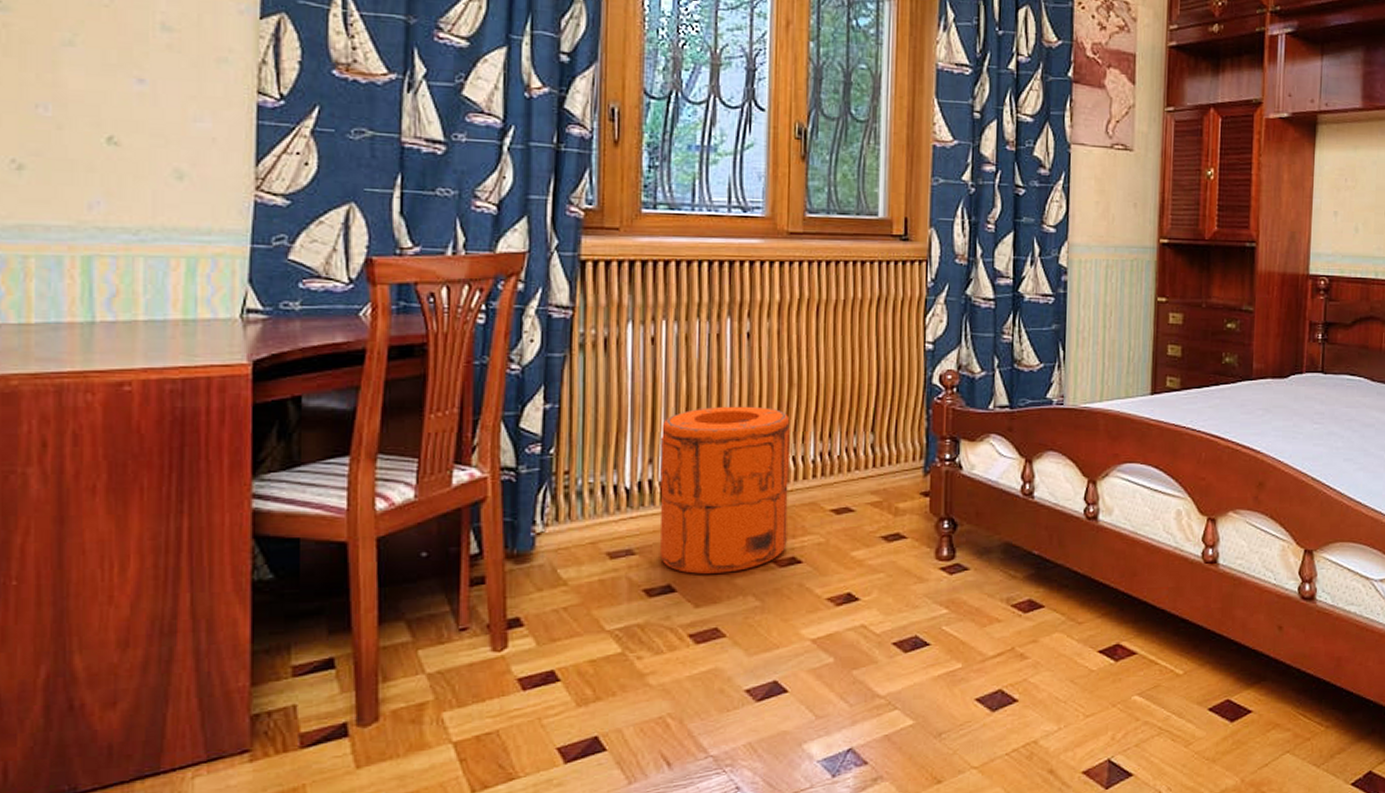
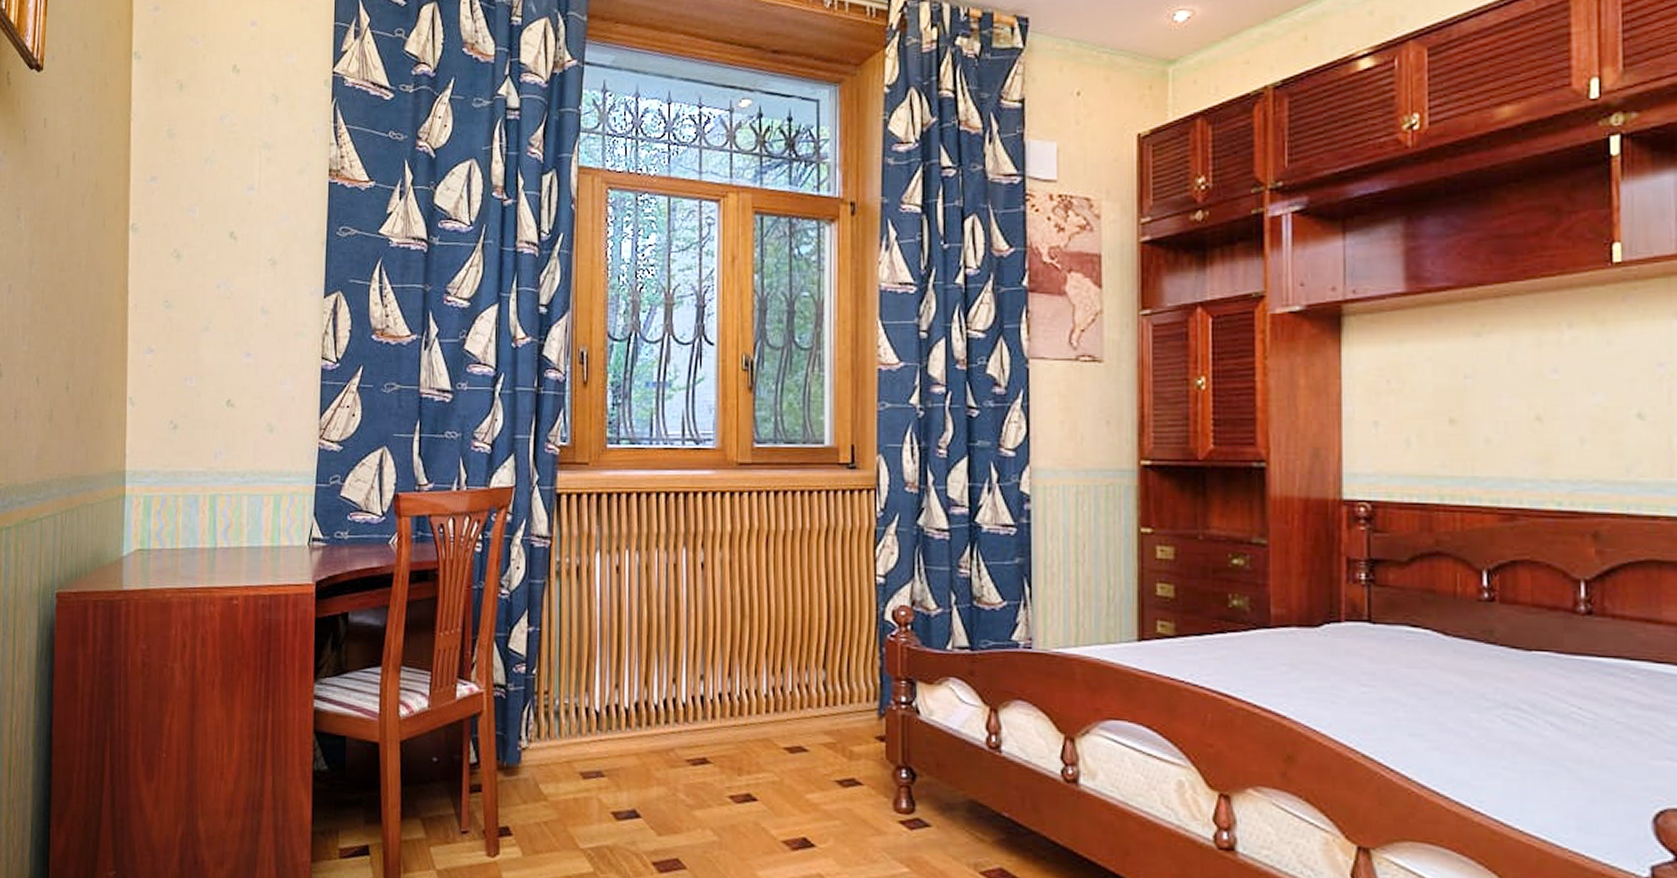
trash can: present [659,406,791,574] -> none [624,635,744,804]

